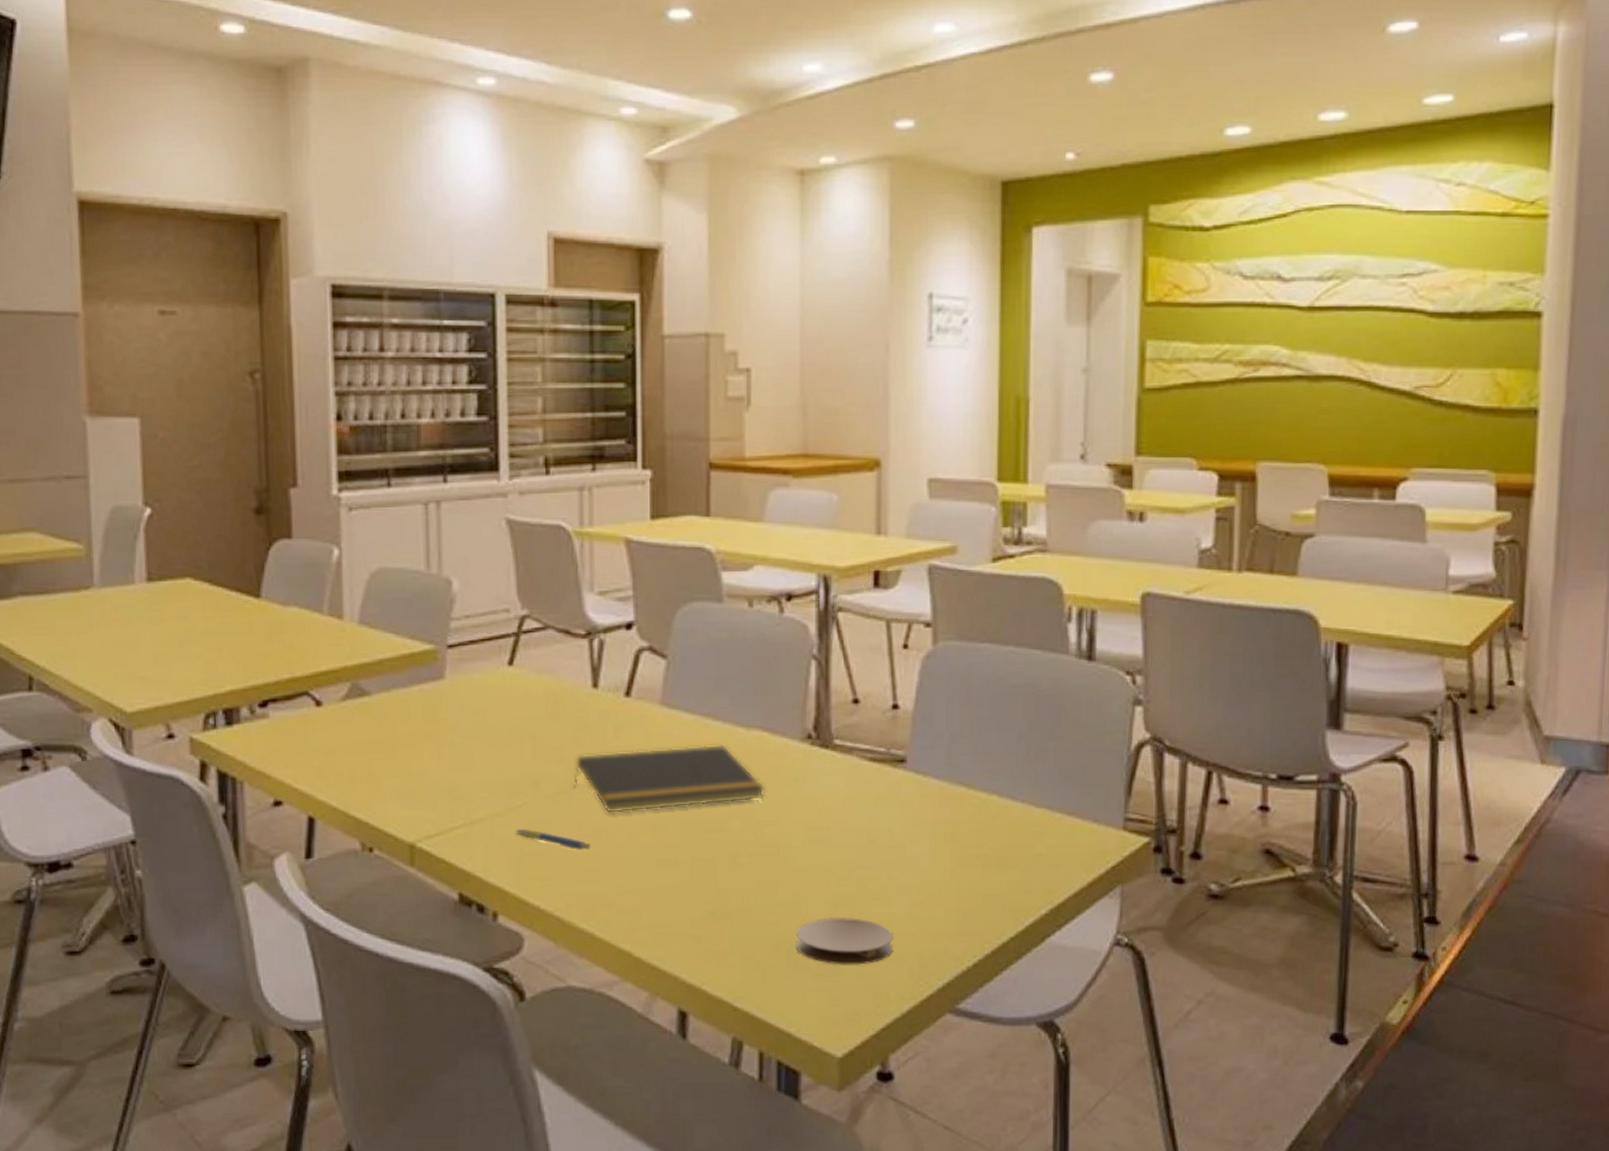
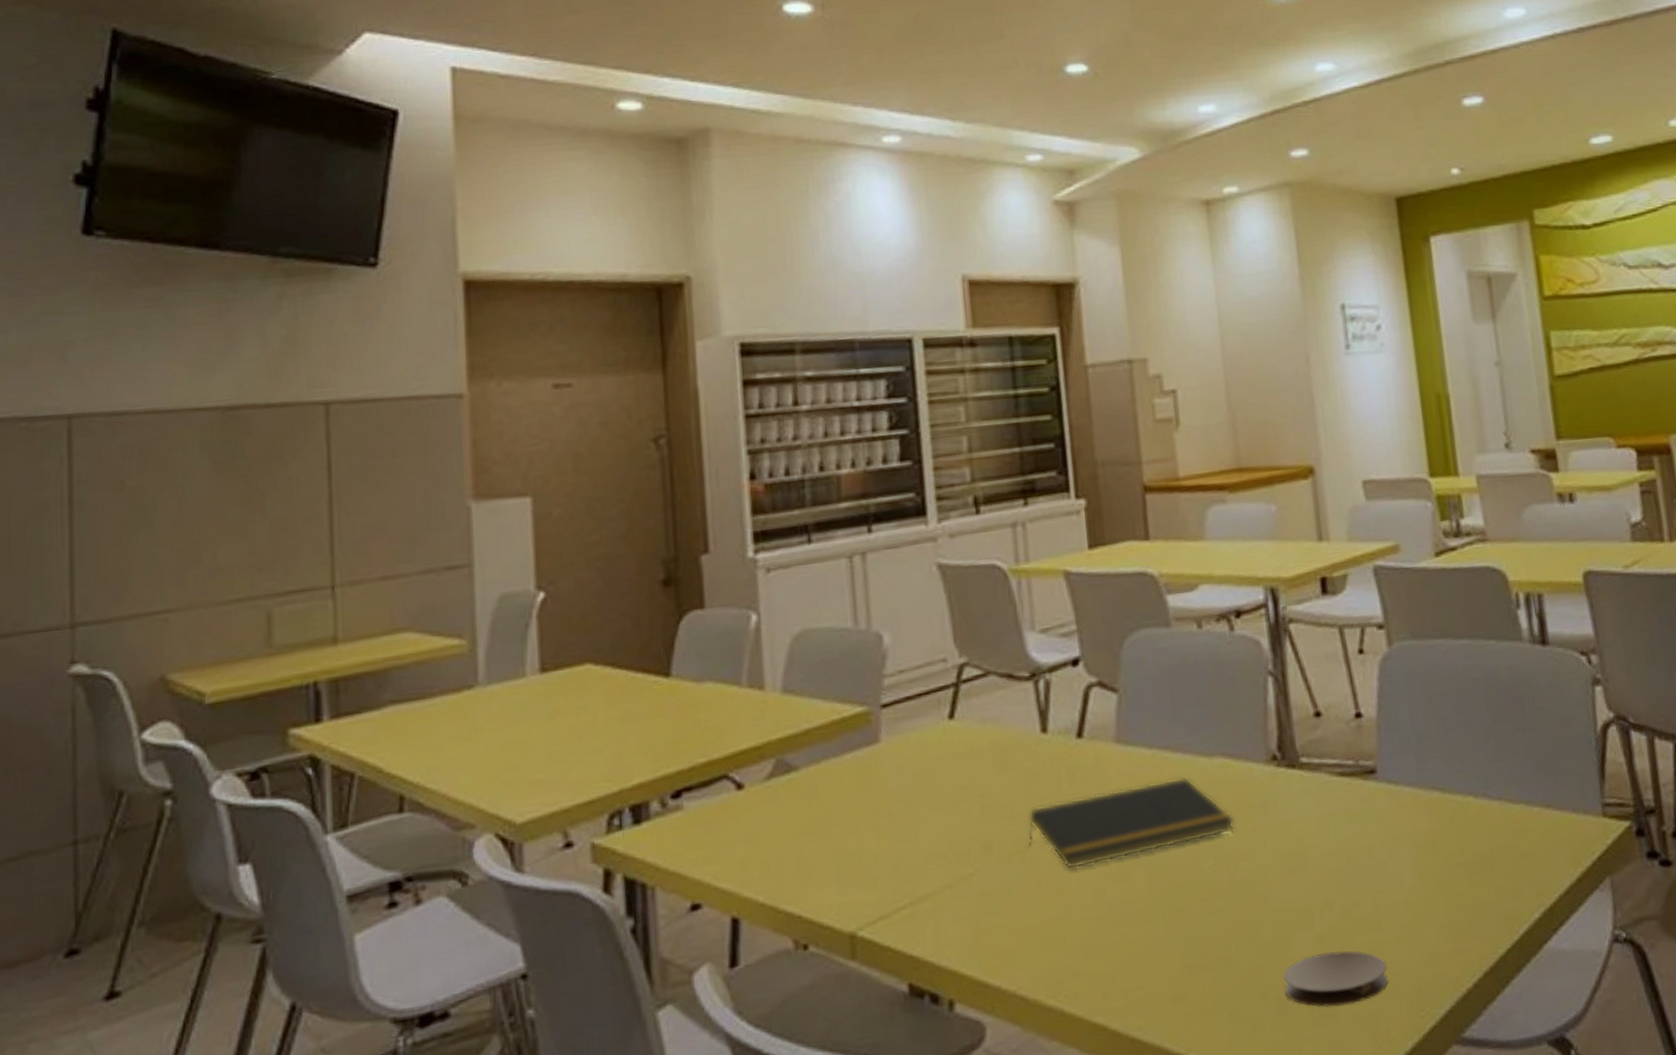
pen: present [516,828,591,850] -> none [968,897,1053,916]

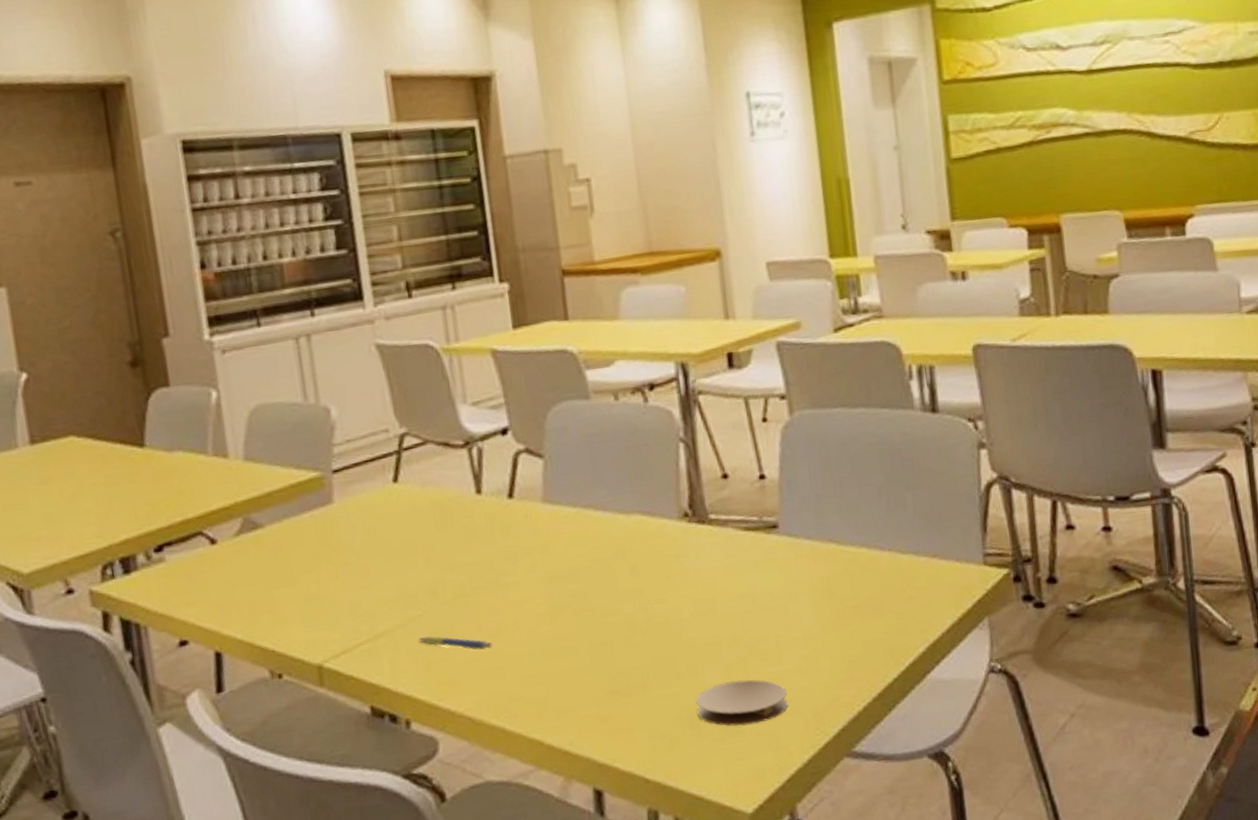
pen: none [968,897,1053,916] -> present [418,635,492,650]
notepad: present [1029,777,1235,870] -> none [468,532,651,612]

